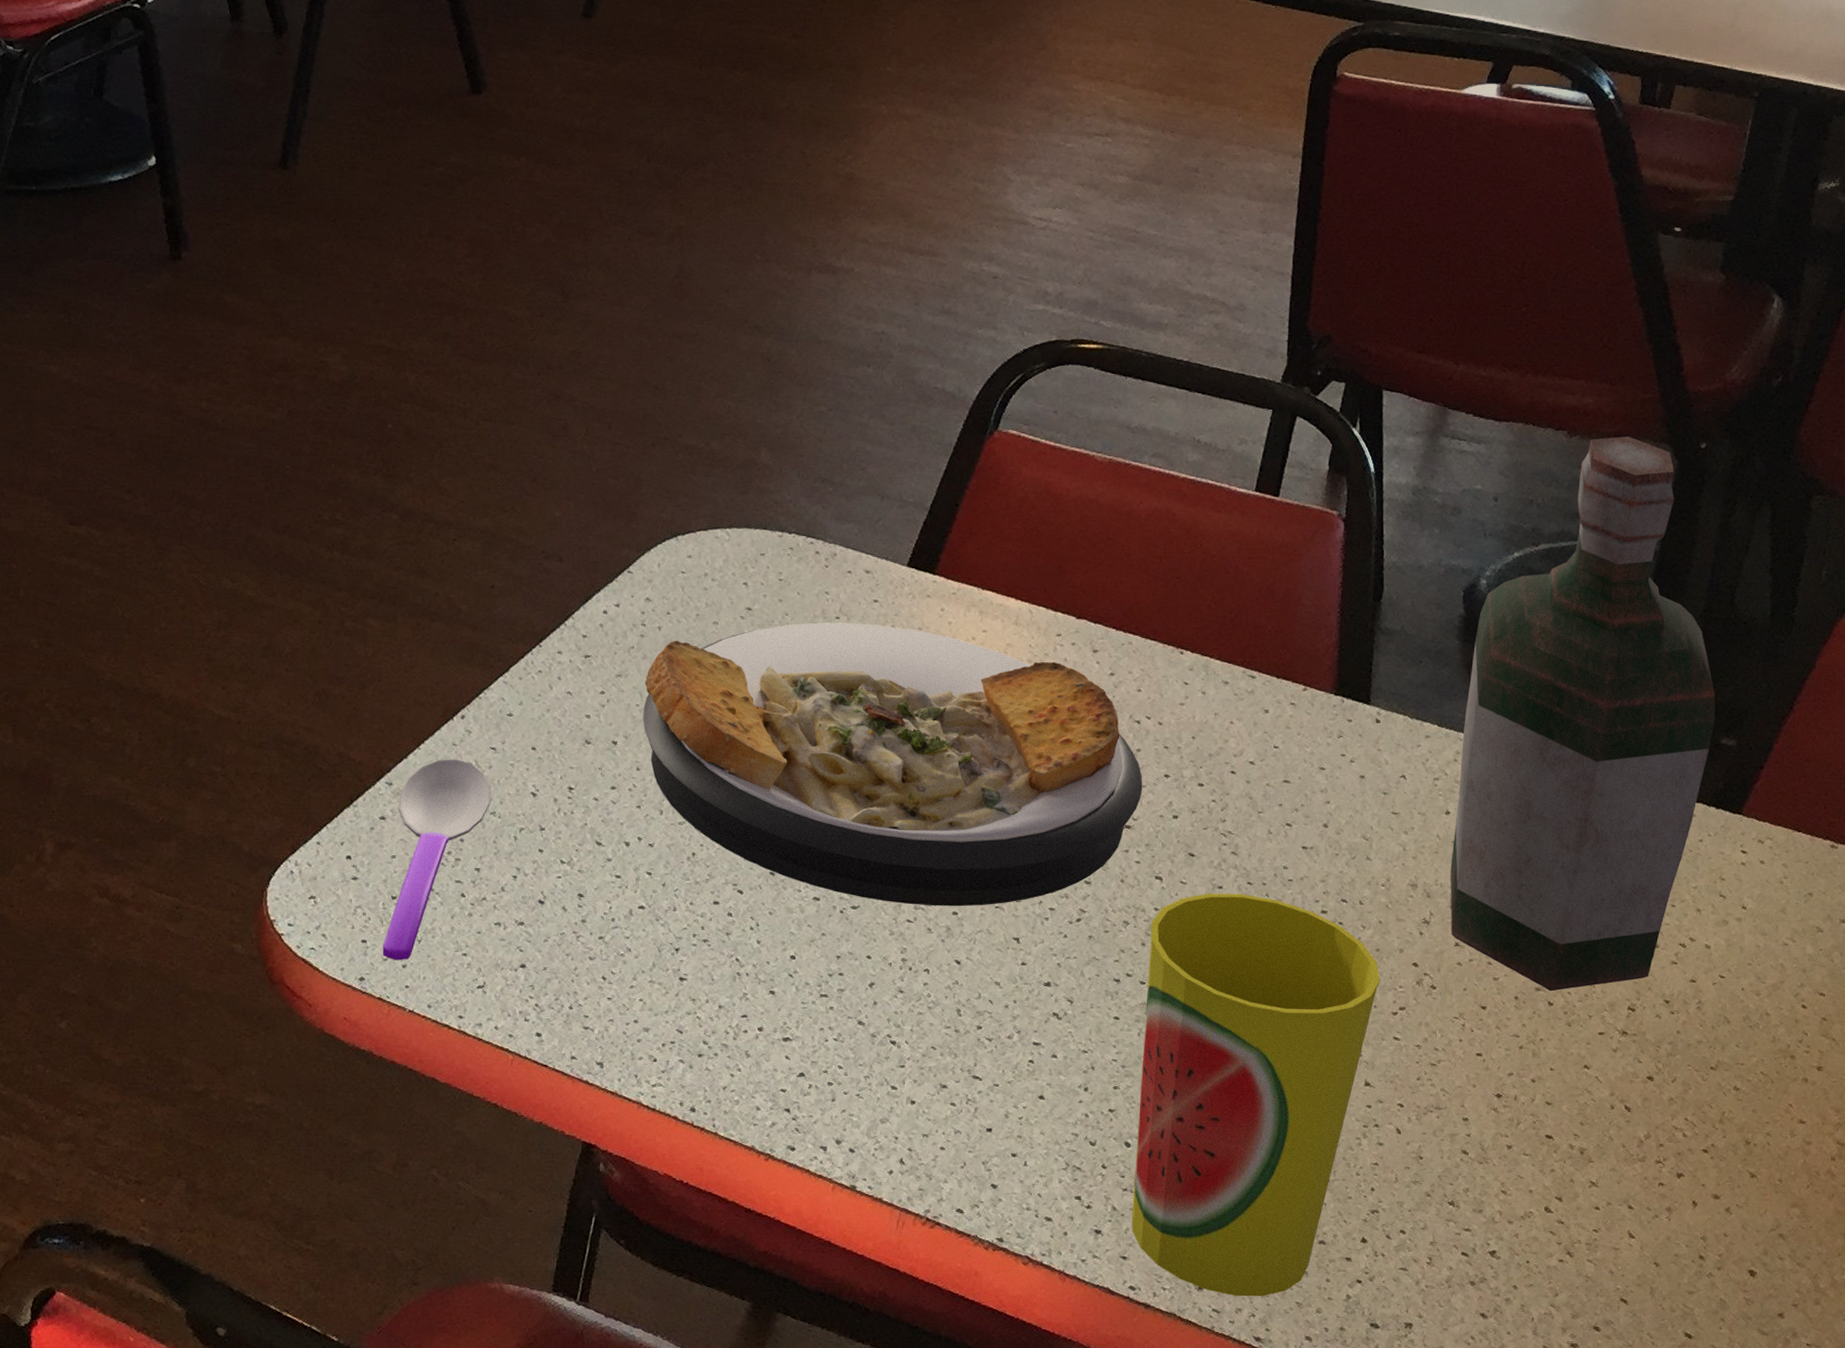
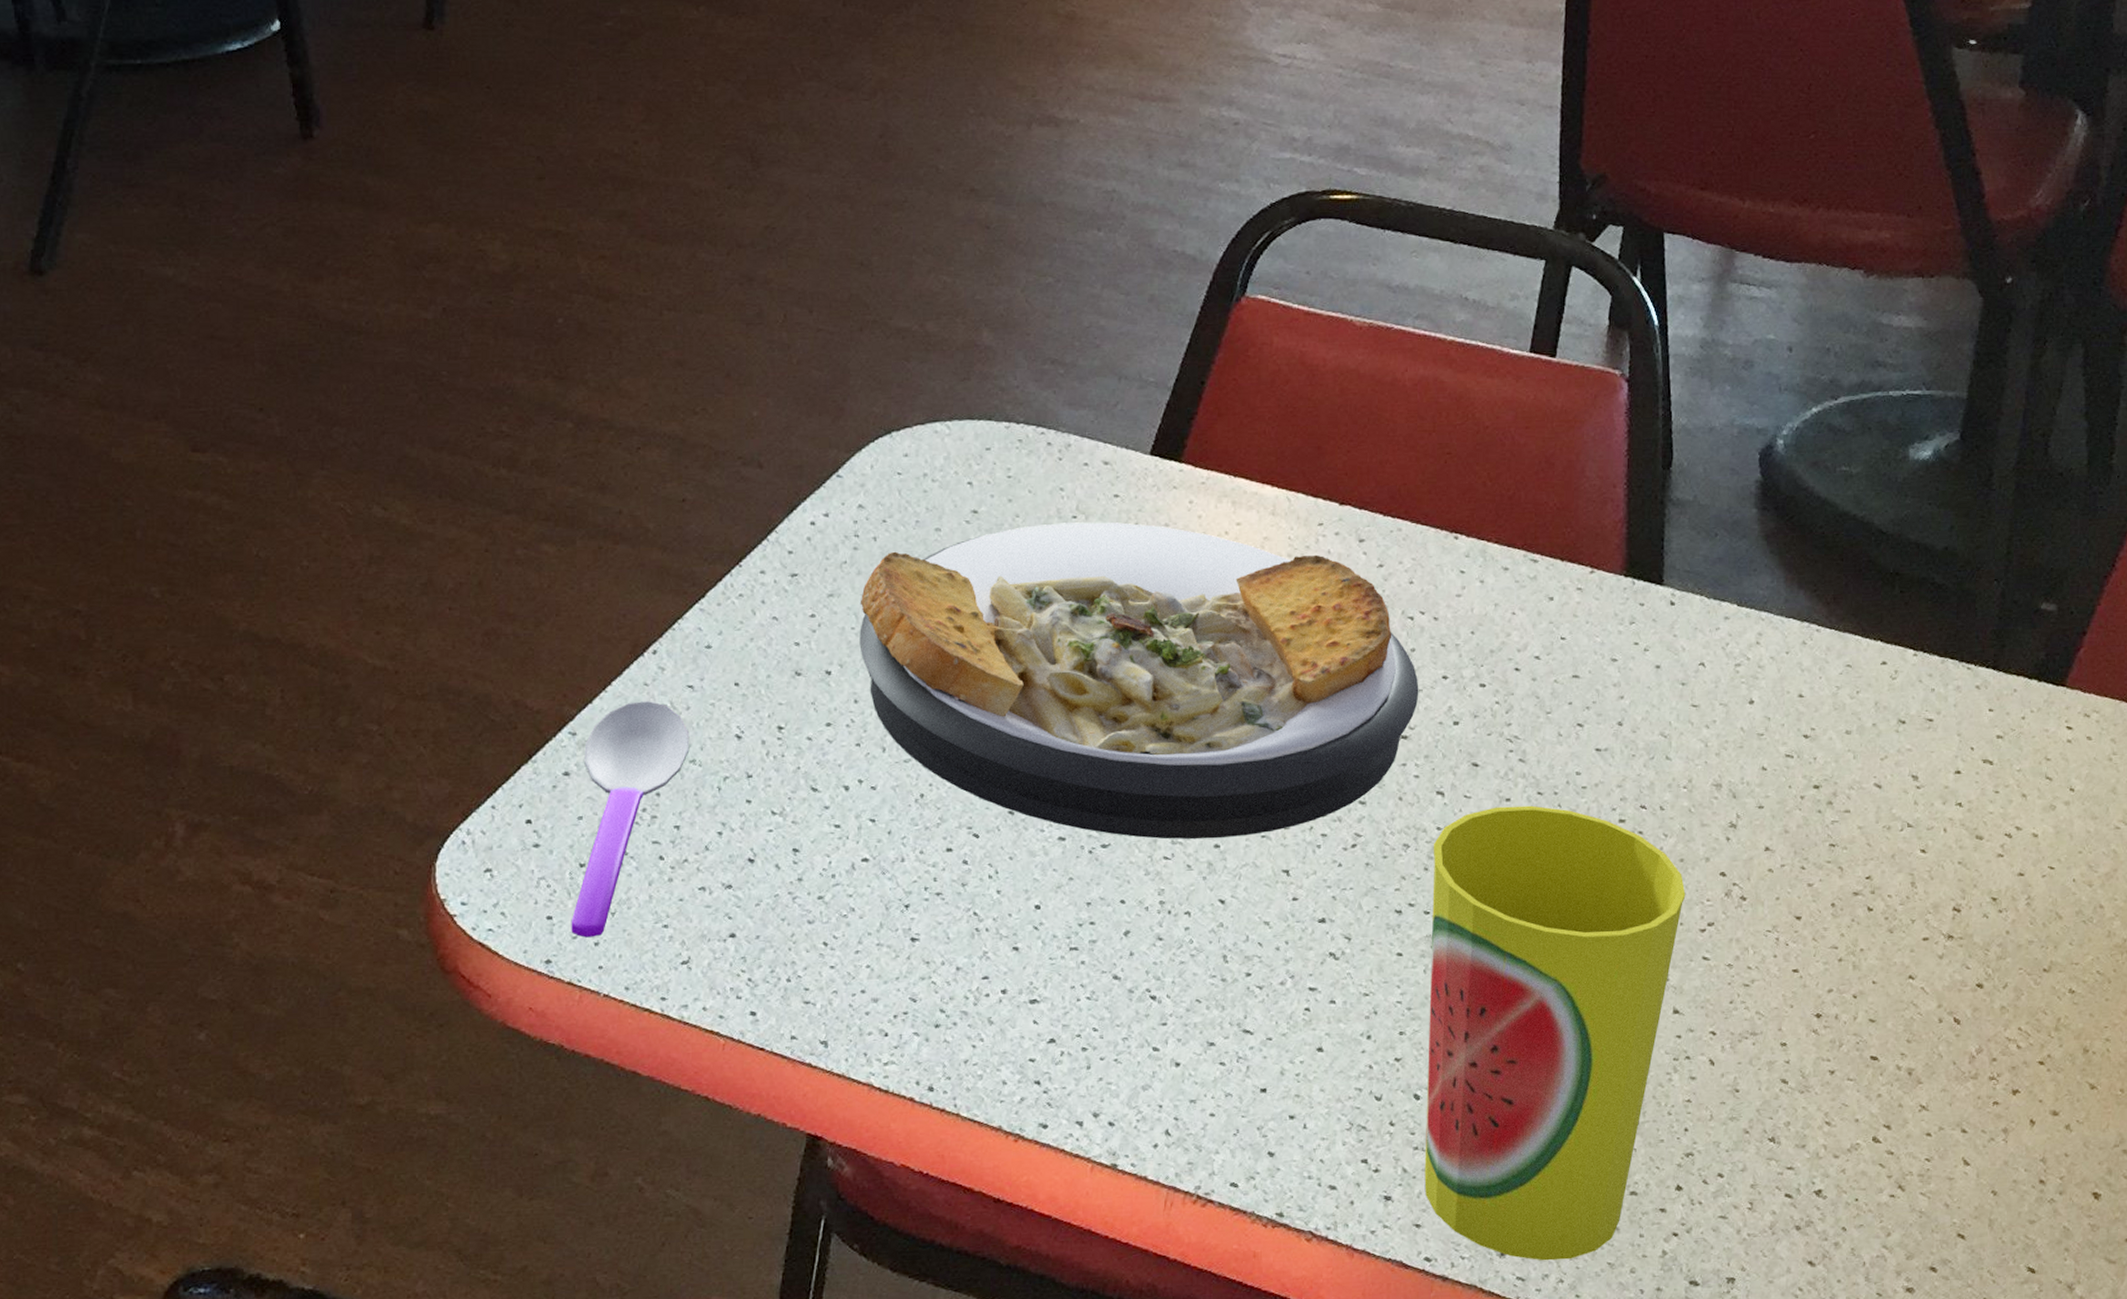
bottle: present [1450,436,1716,992] -> none [1756,273,2033,896]

